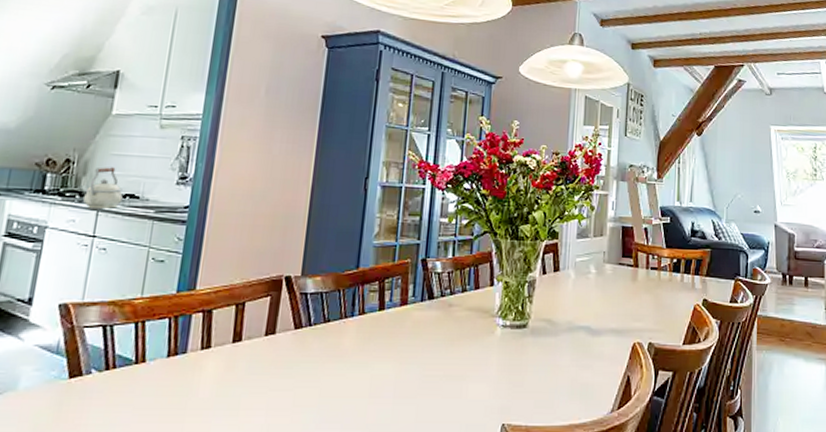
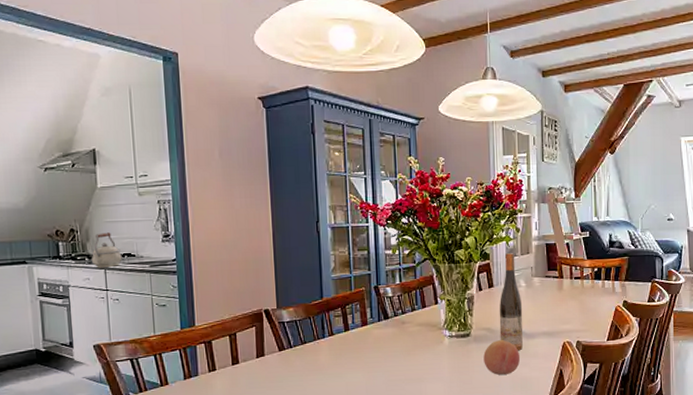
fruit: none [539,334,583,378] -> present [483,339,521,375]
wine bottle: none [561,233,591,350] -> present [499,253,524,351]

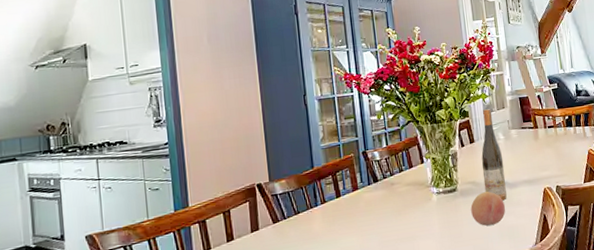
kettle: present [91,232,122,268] -> none [83,122,114,159]

